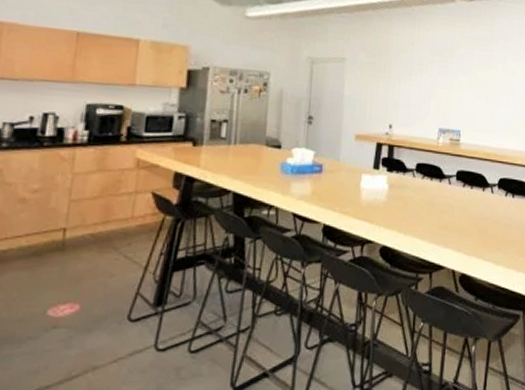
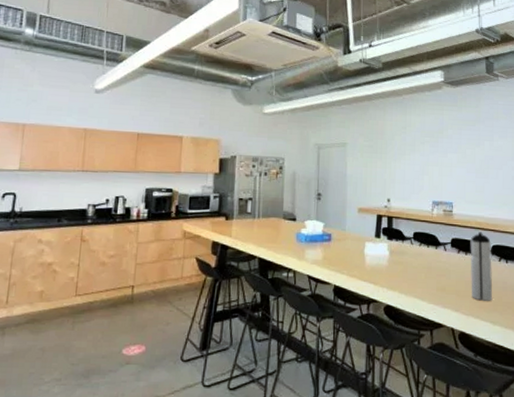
water bottle: none [474,163,498,239] -> present [470,231,493,301]

